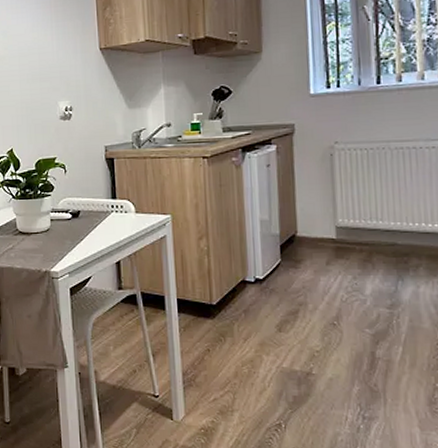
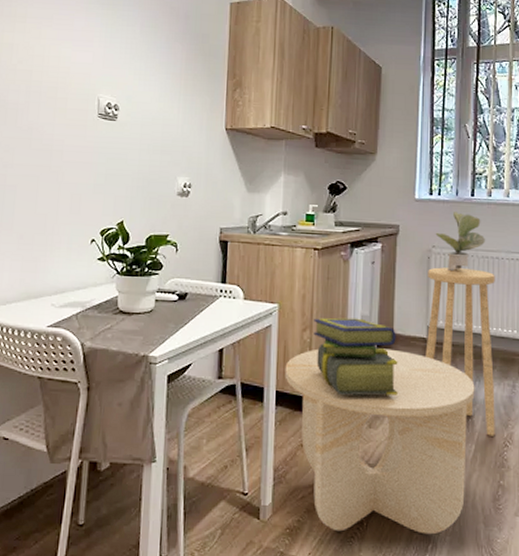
side table: none [184,252,398,438] -> present [285,348,475,535]
stack of books: none [209,223,308,300] -> present [313,317,398,396]
stool: none [331,162,426,337] -> present [425,267,495,436]
potted plant: none [337,103,399,166] -> present [435,212,486,271]

